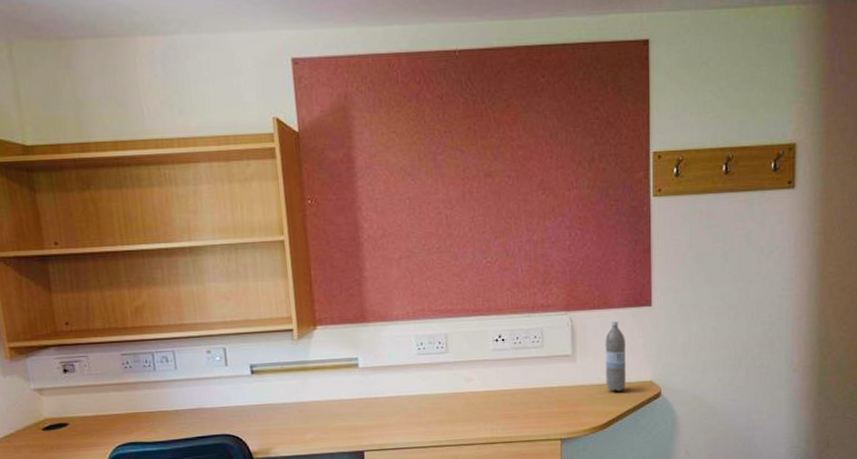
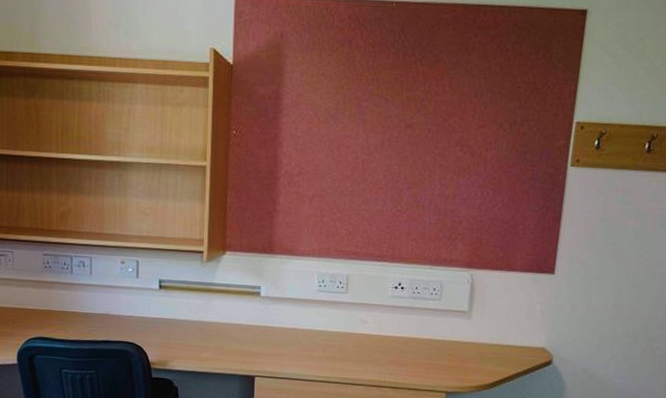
water bottle: present [605,320,626,392] -> none [498,284,524,354]

